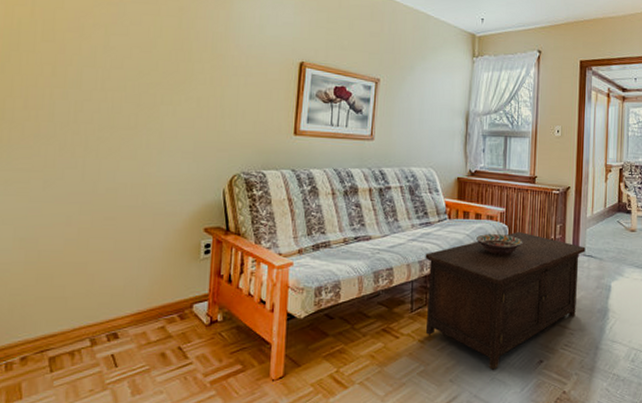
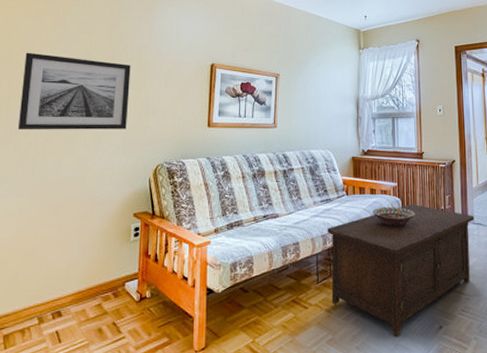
wall art: none [63,33,204,132] -> present [17,52,131,130]

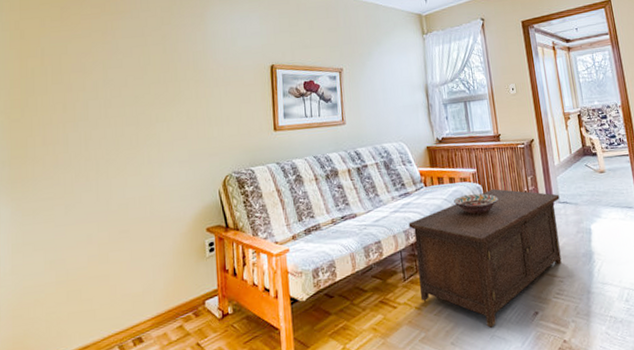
wall art: present [17,52,131,130] -> none [76,72,190,154]

